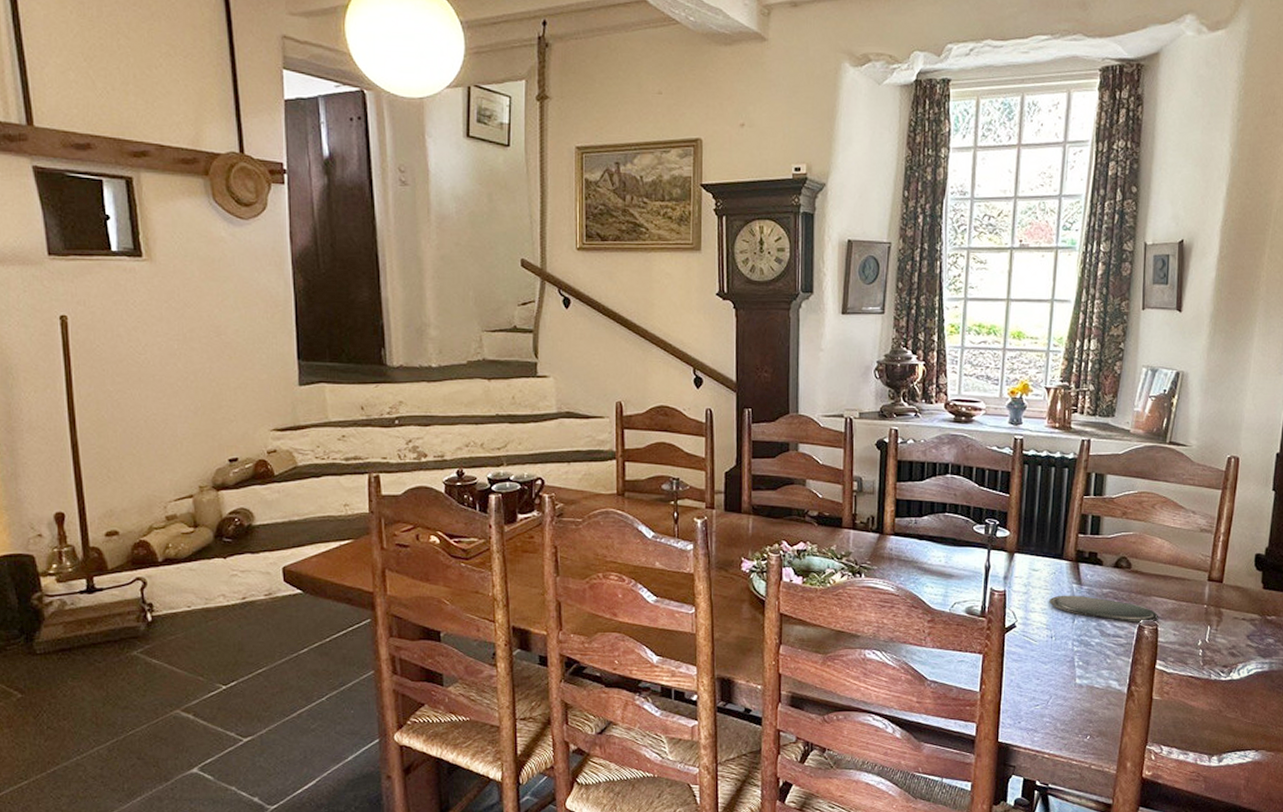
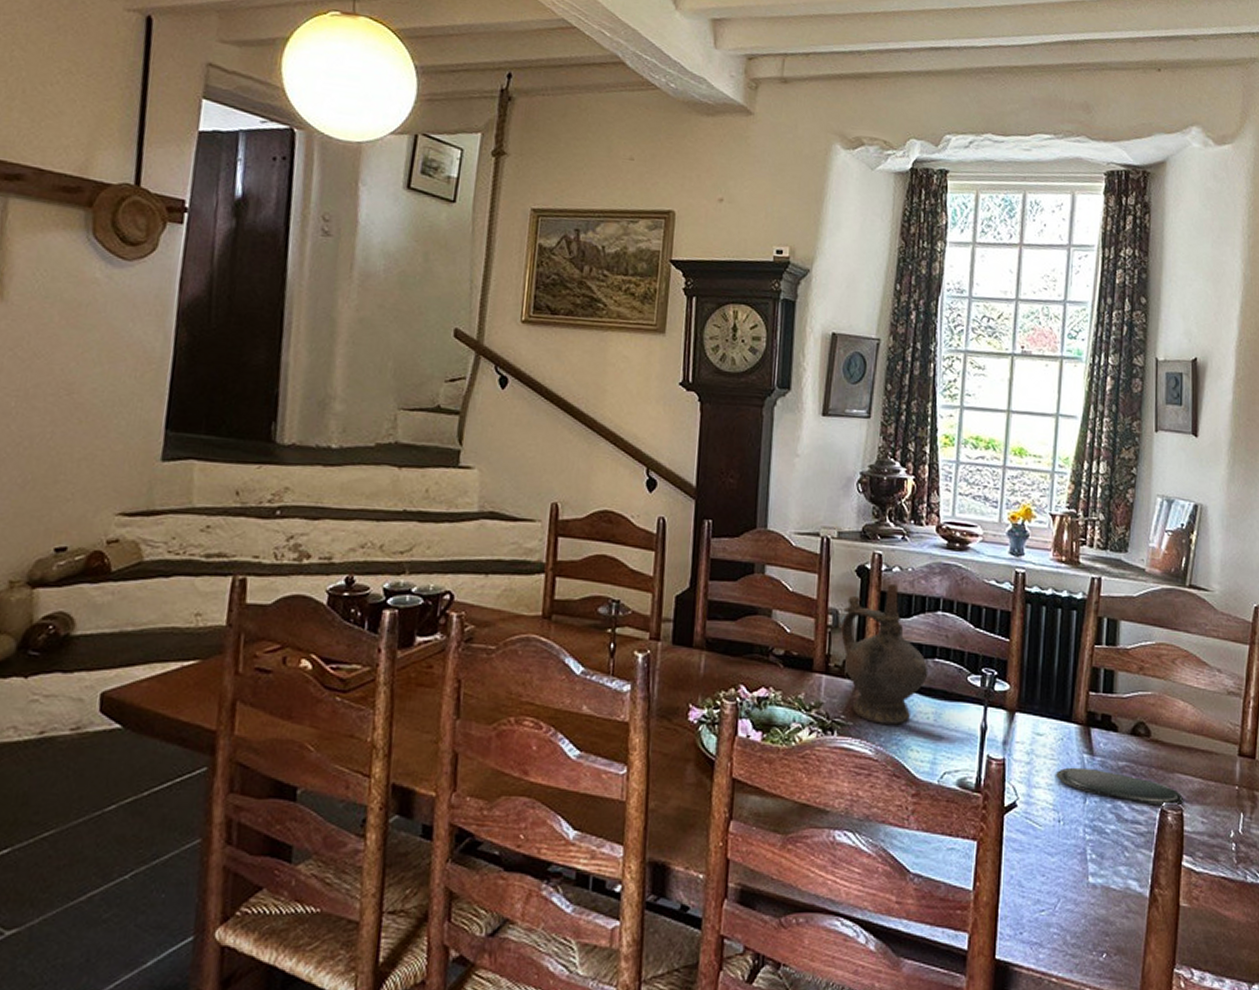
ceremonial vessel: none [865,453,940,567] -> present [841,583,929,725]

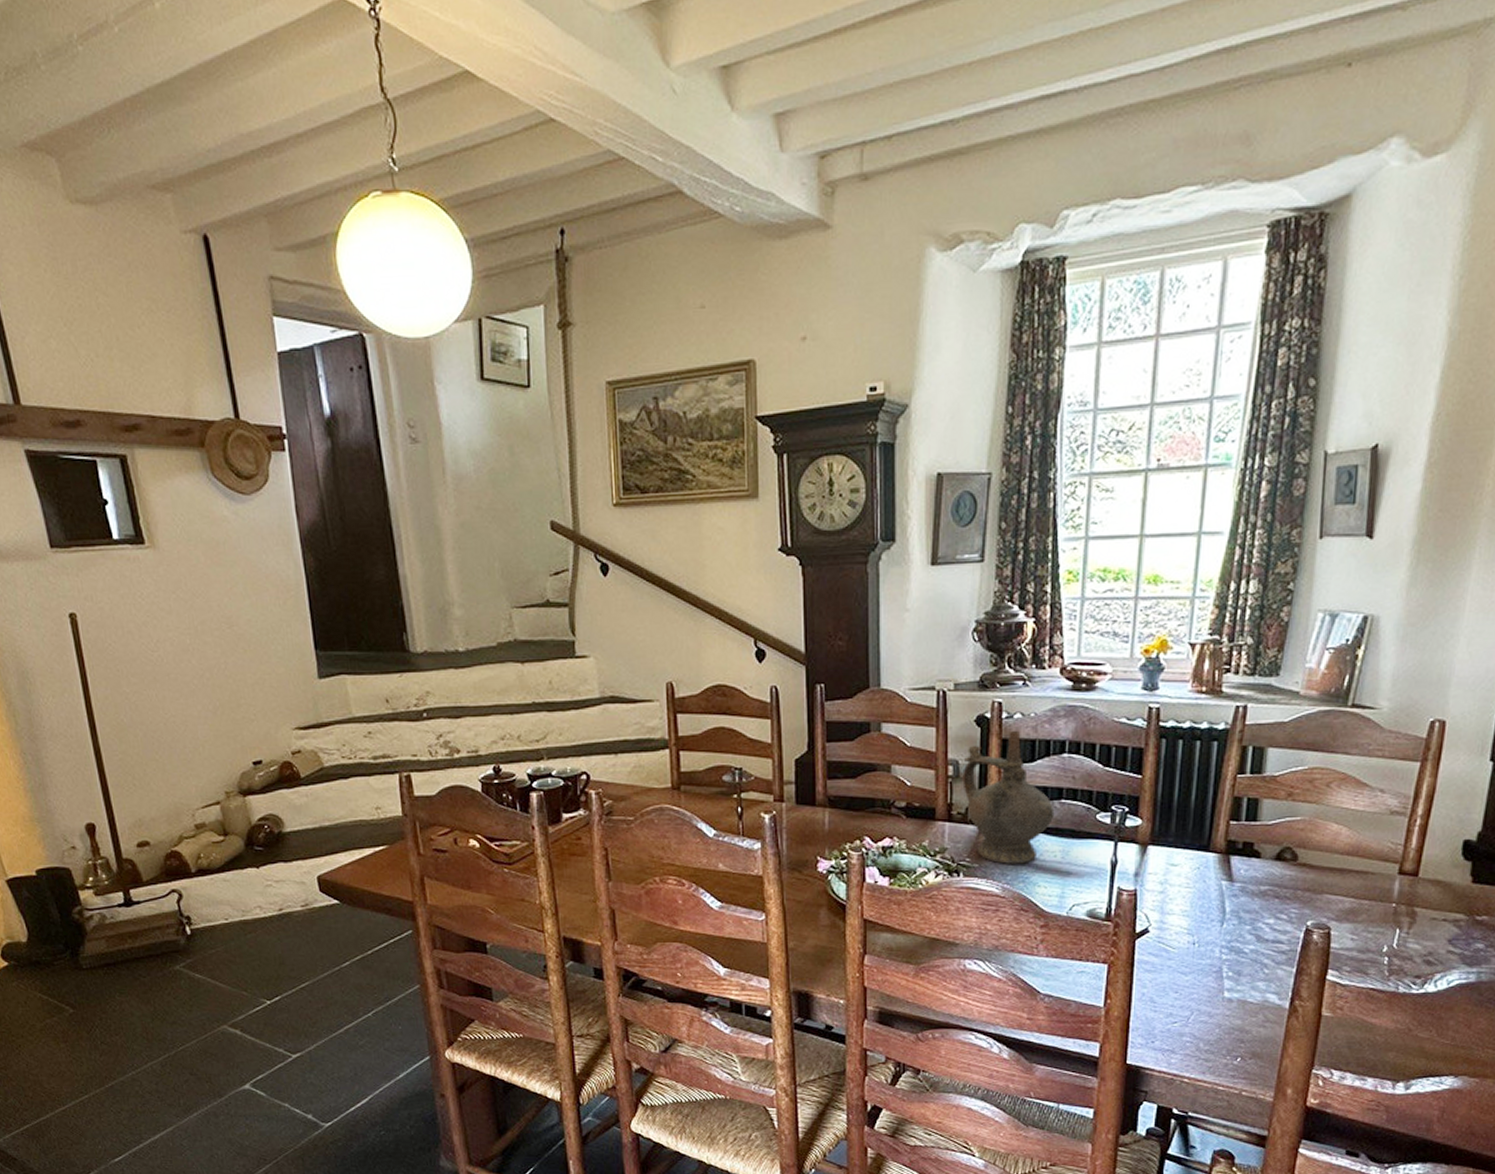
oval tray: present [1056,767,1184,806] -> none [1191,893,1333,926]

